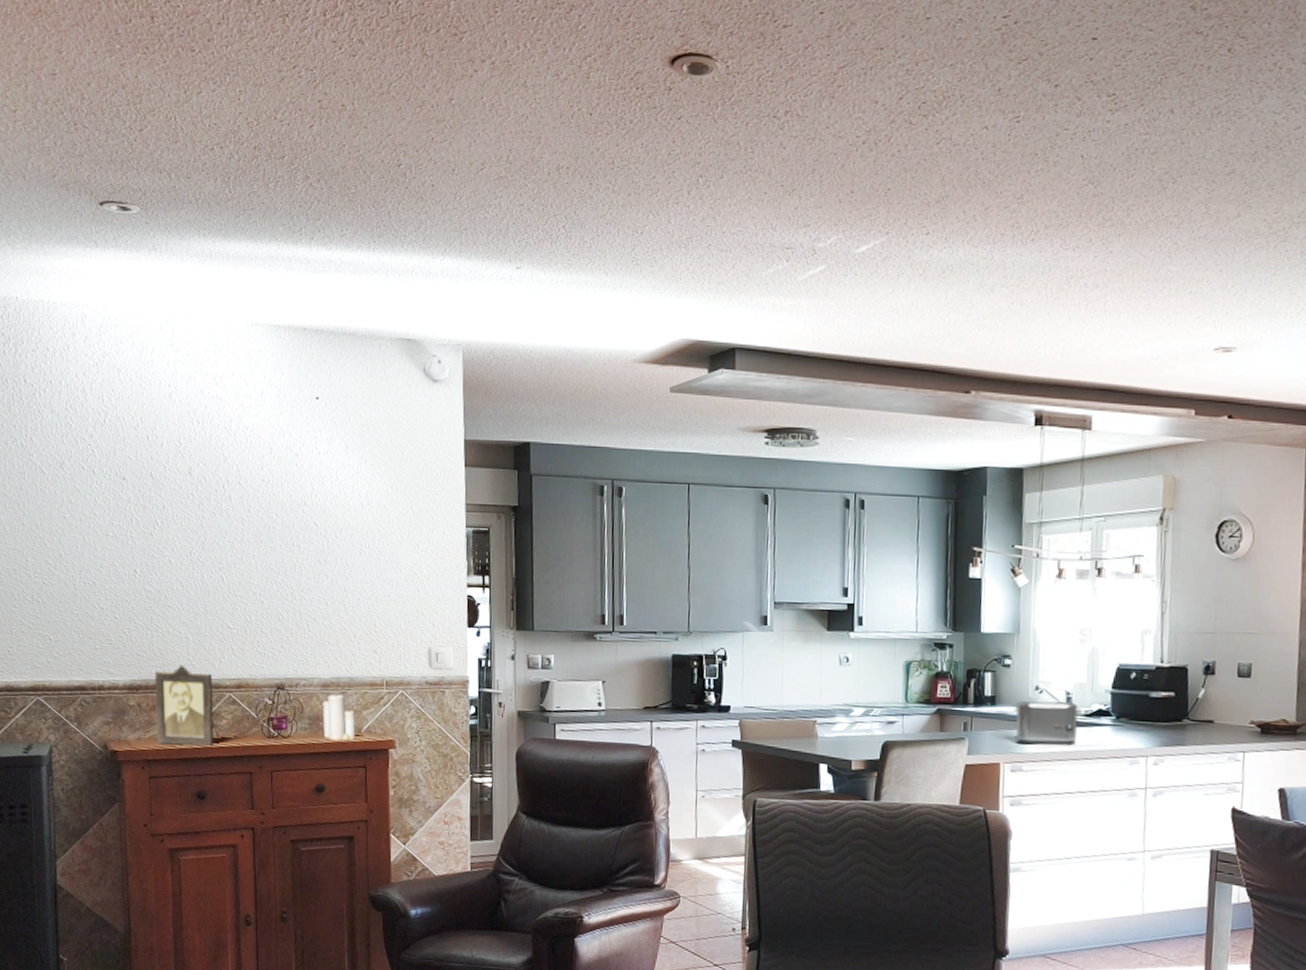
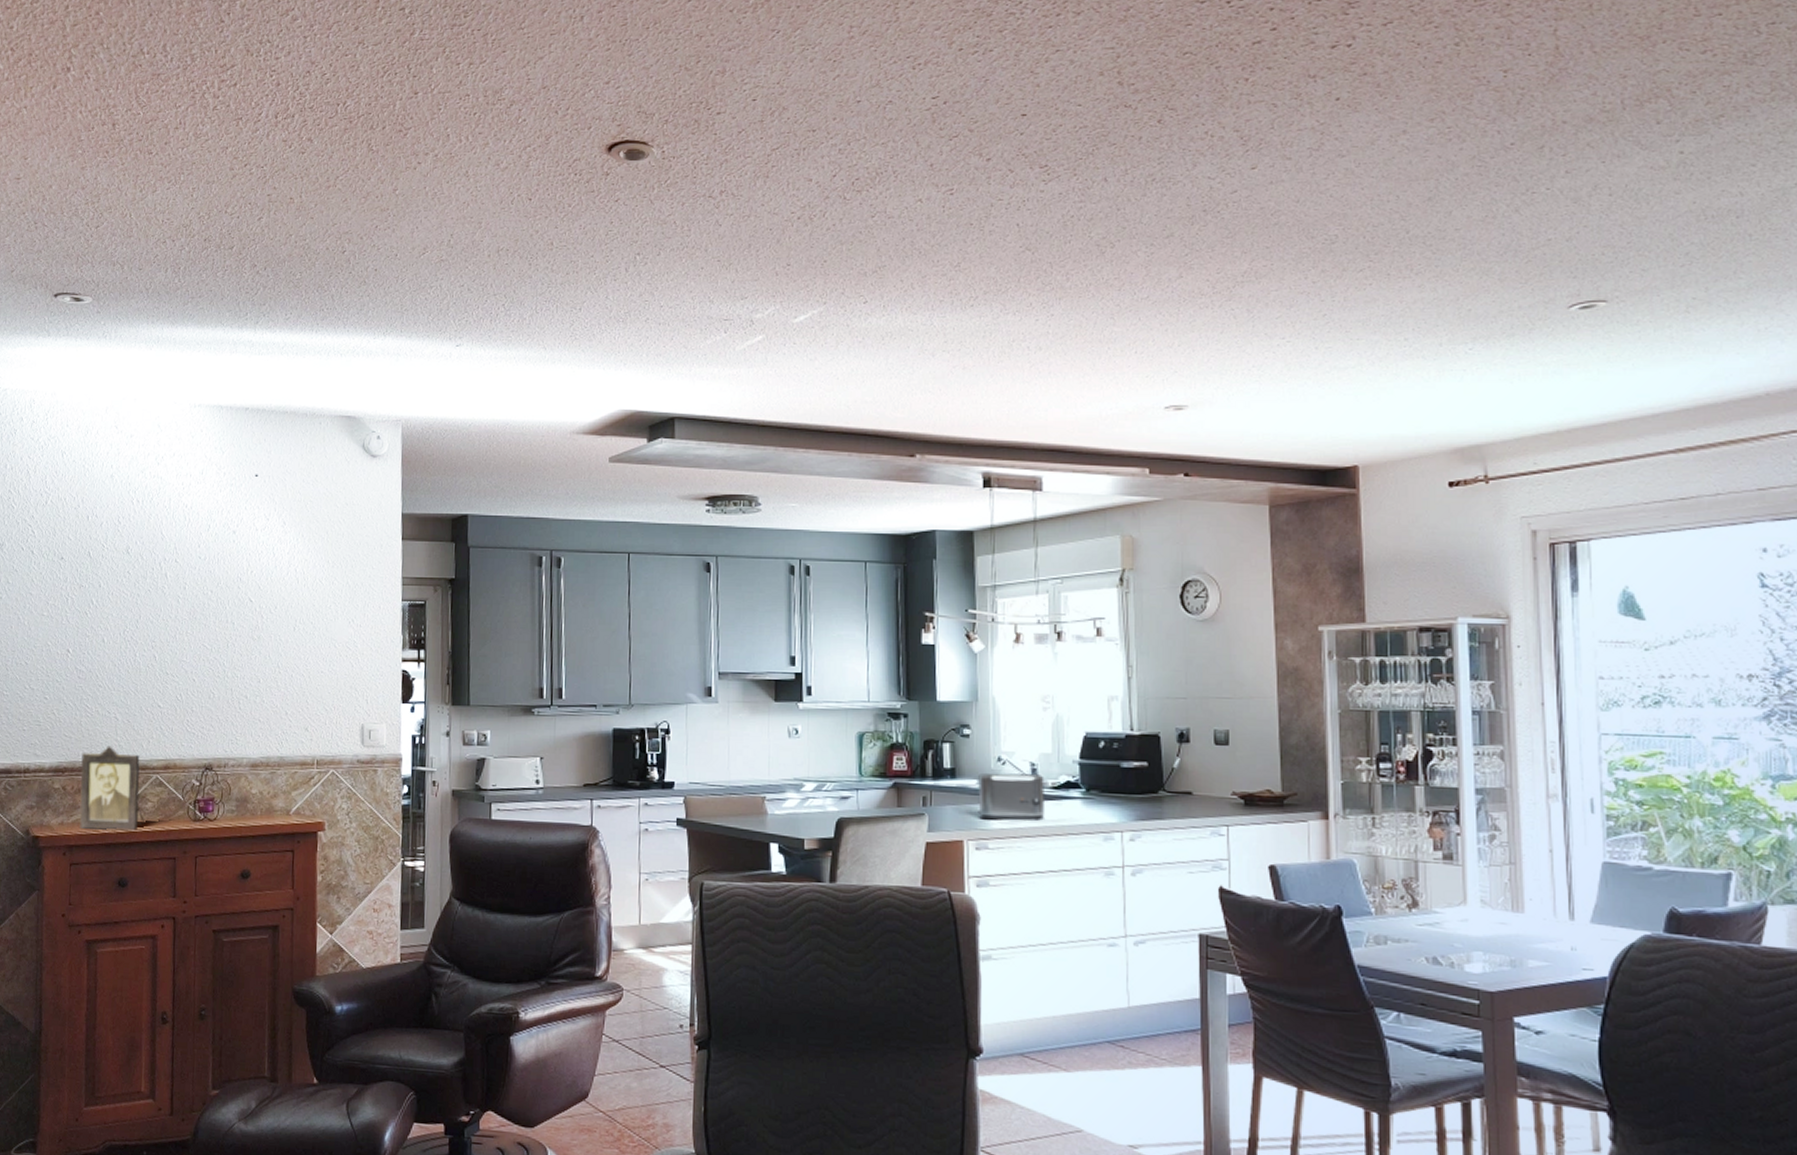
candle: present [322,692,356,741] -> none [250,773,284,823]

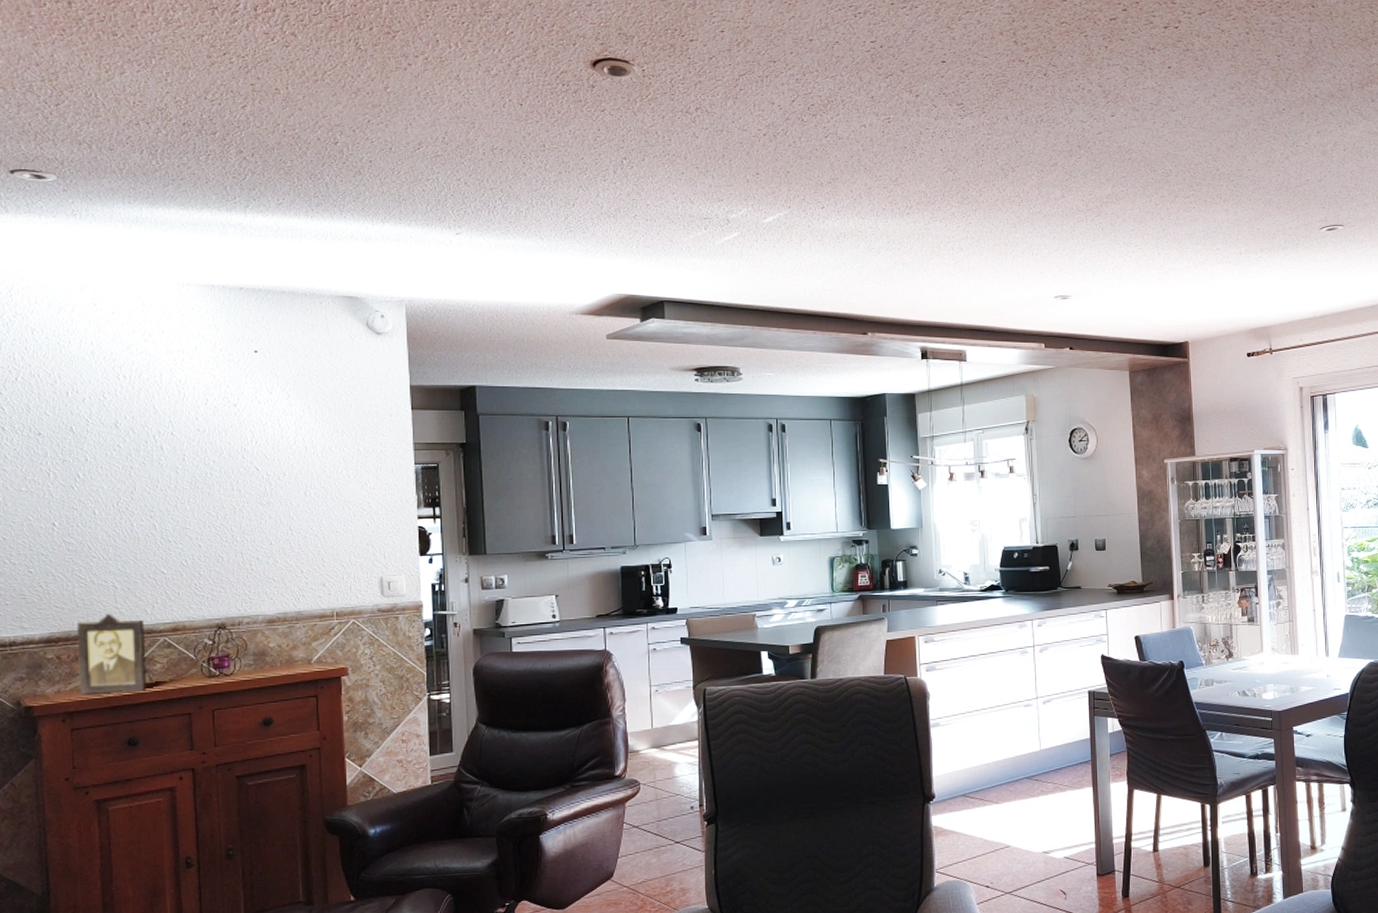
toaster: present [978,773,1049,821] -> none [925,581,978,619]

